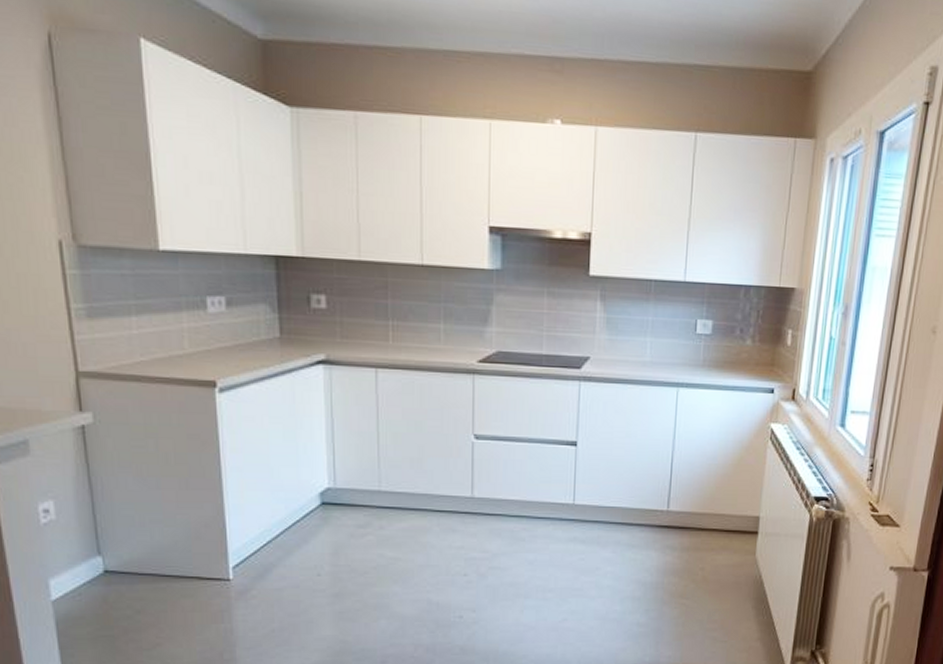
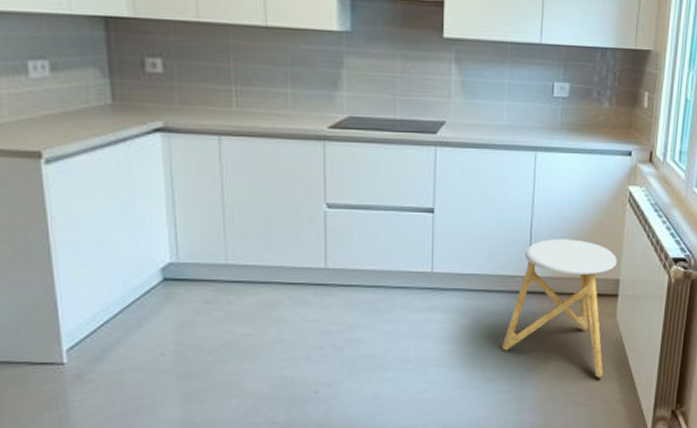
stool: none [640,474,757,615] -> present [501,239,617,378]

